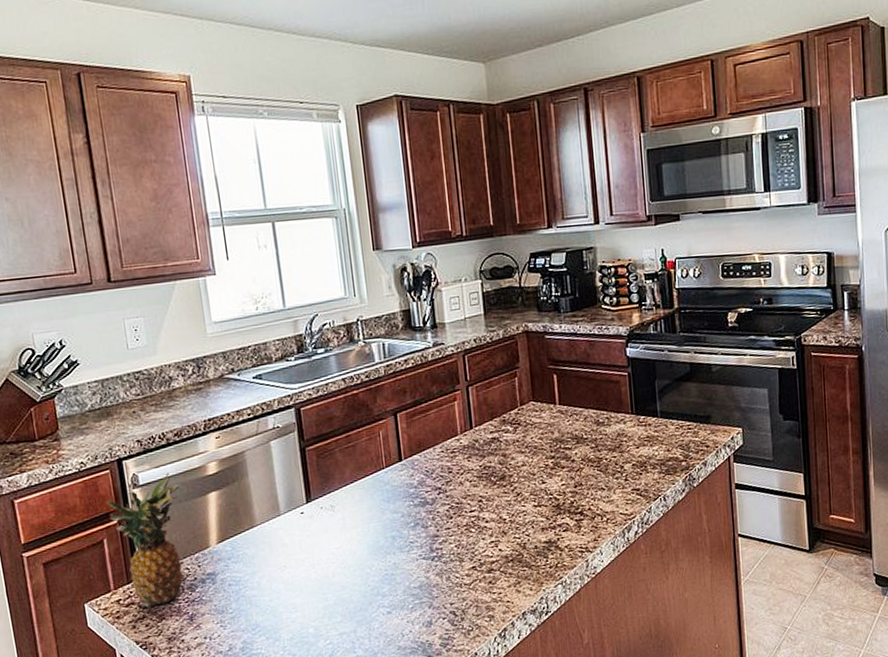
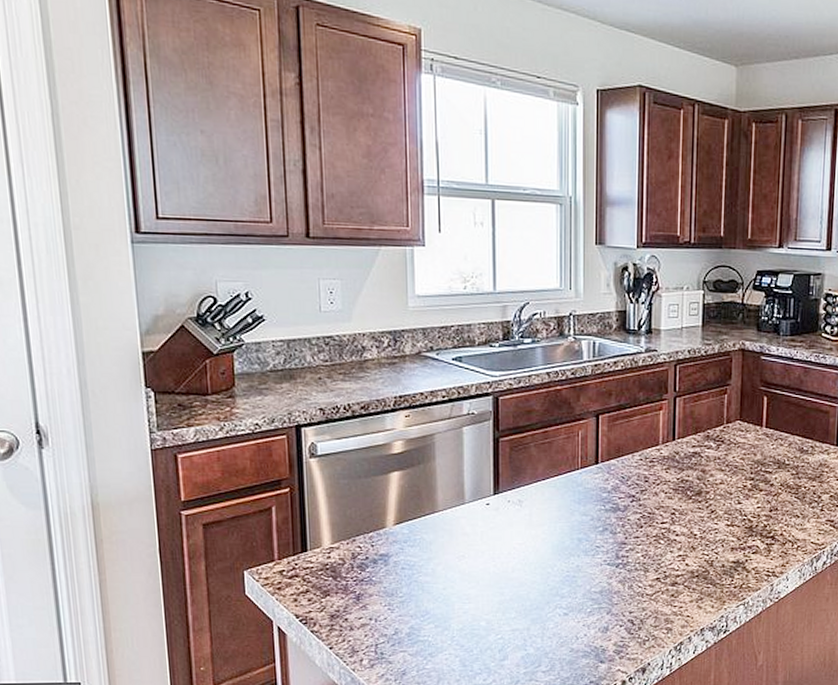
fruit: present [106,472,183,608] -> none [279,446,363,582]

